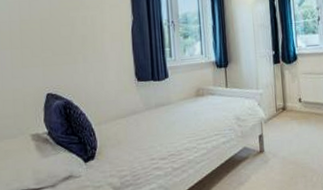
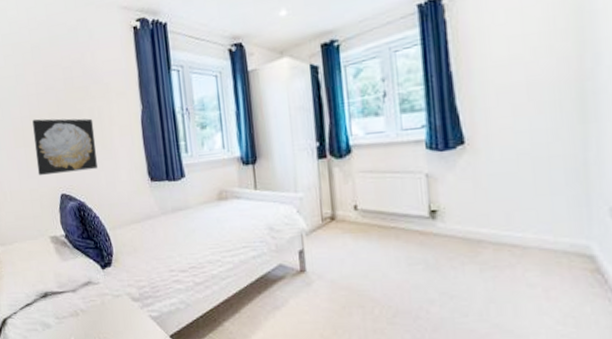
wall art: none [22,23,87,77] -> present [32,118,98,176]

